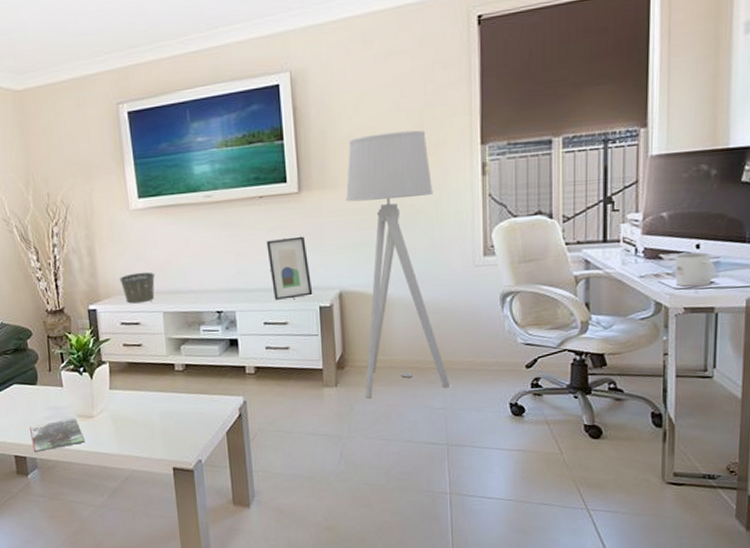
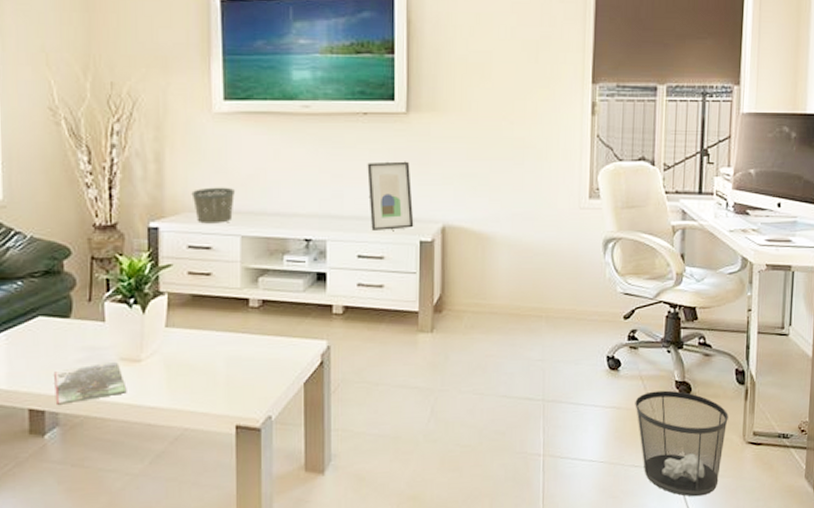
floor lamp: present [346,130,450,399] -> none [456,60,549,347]
waste bin: none [541,434,645,534] -> present [635,390,728,497]
mug: present [674,252,716,287] -> none [759,211,793,245]

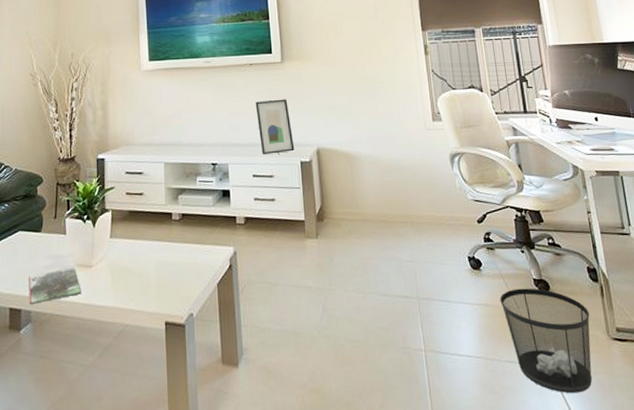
basket: present [191,187,235,224] -> none [127,125,159,154]

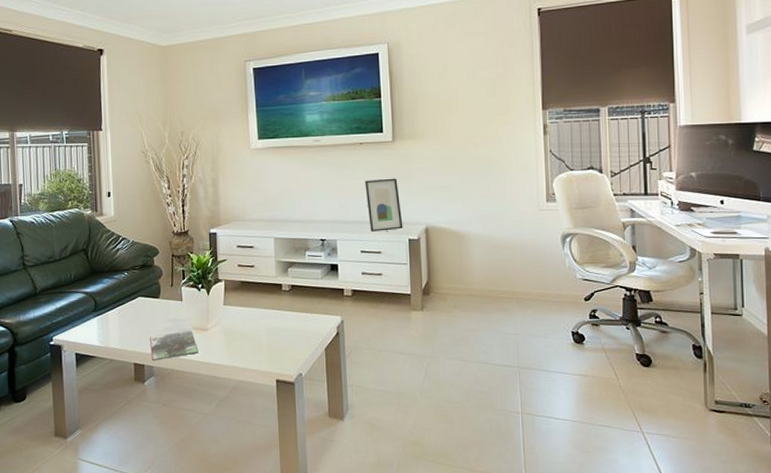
waste bin: present [500,288,592,394] -> none [600,362,689,456]

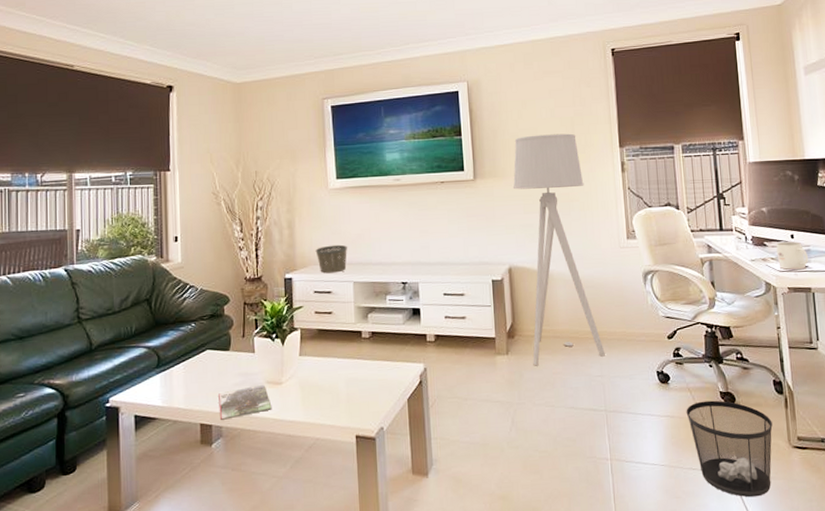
basket: none [238,202,268,229] -> present [315,244,347,274]
picture frame: present [365,178,403,232] -> none [446,217,486,273]
floor lamp: none [432,95,520,323] -> present [513,133,605,366]
waste bin: none [600,362,689,456] -> present [686,400,773,498]
mug: none [704,207,738,236] -> present [776,241,808,270]

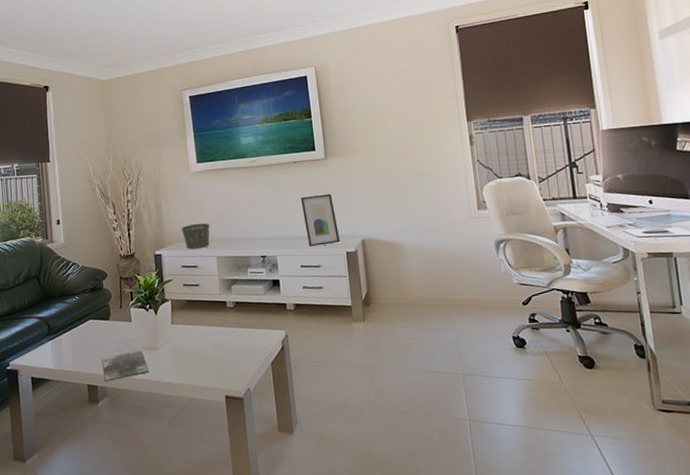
picture frame: none [446,217,486,273] -> present [300,193,340,247]
floor lamp: present [513,133,605,366] -> none [363,110,460,332]
waste bin: present [686,400,773,498] -> none [544,364,635,459]
mug: present [776,241,808,270] -> none [633,207,669,236]

